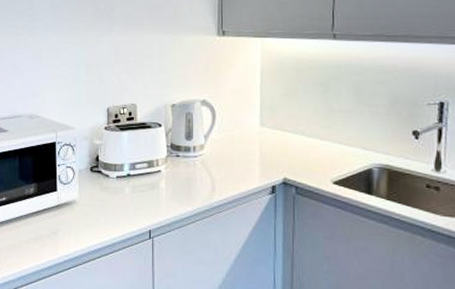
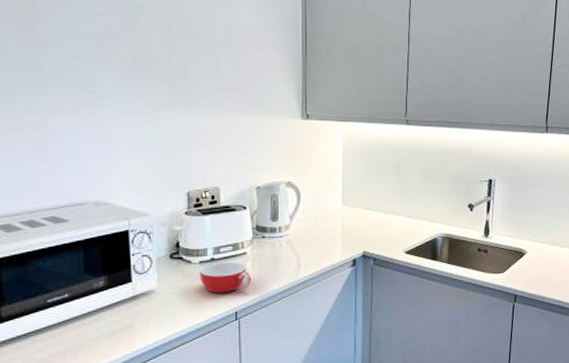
bowl: none [116,178,166,210] -> present [200,261,252,294]

